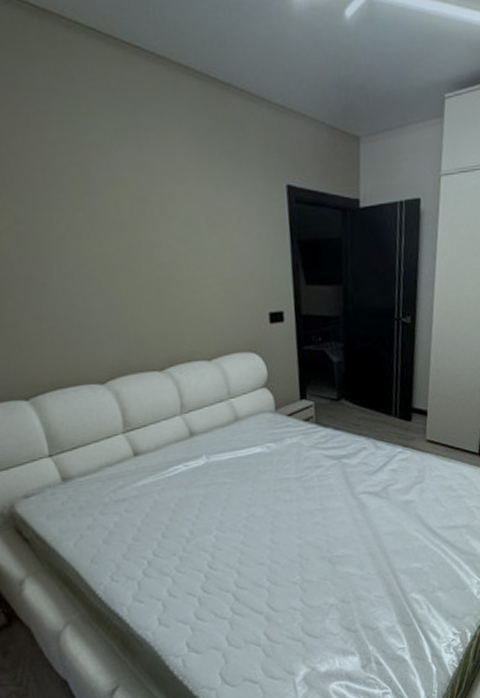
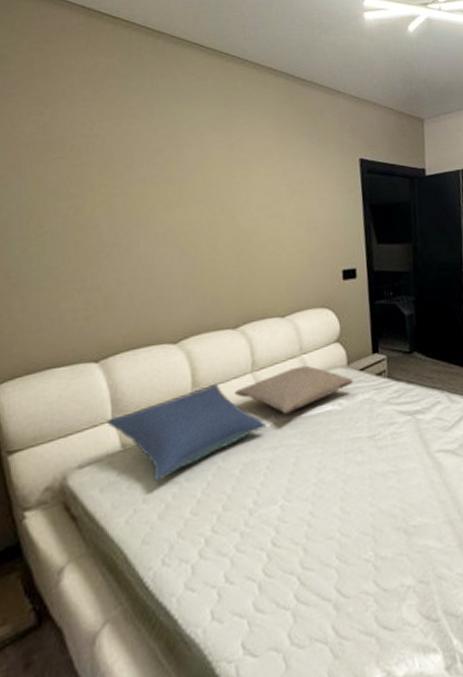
pillow: none [44,424,199,511] -> present [106,383,267,481]
pillow: none [164,409,282,455] -> present [233,365,354,414]

